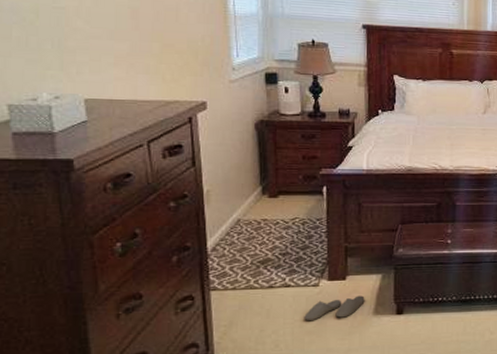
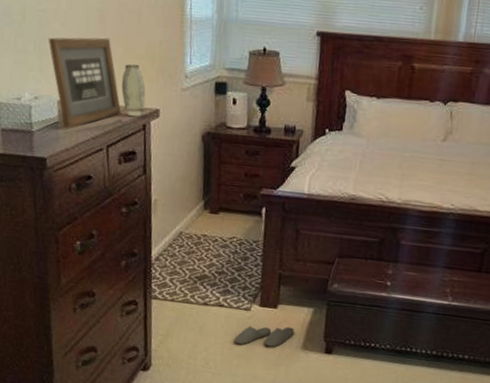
picture frame: none [69,34,163,126] -> present [48,37,122,128]
vase: none [161,58,190,111] -> present [121,64,146,117]

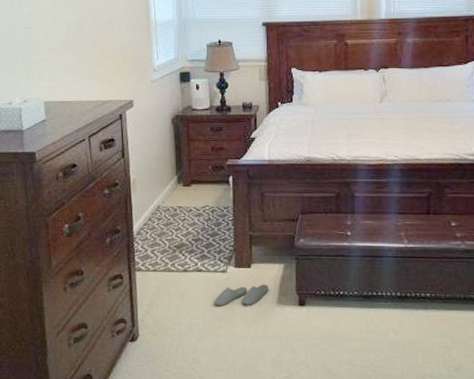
picture frame: present [48,37,122,128] -> none [34,45,100,124]
vase: present [121,64,146,117] -> none [99,64,121,109]

